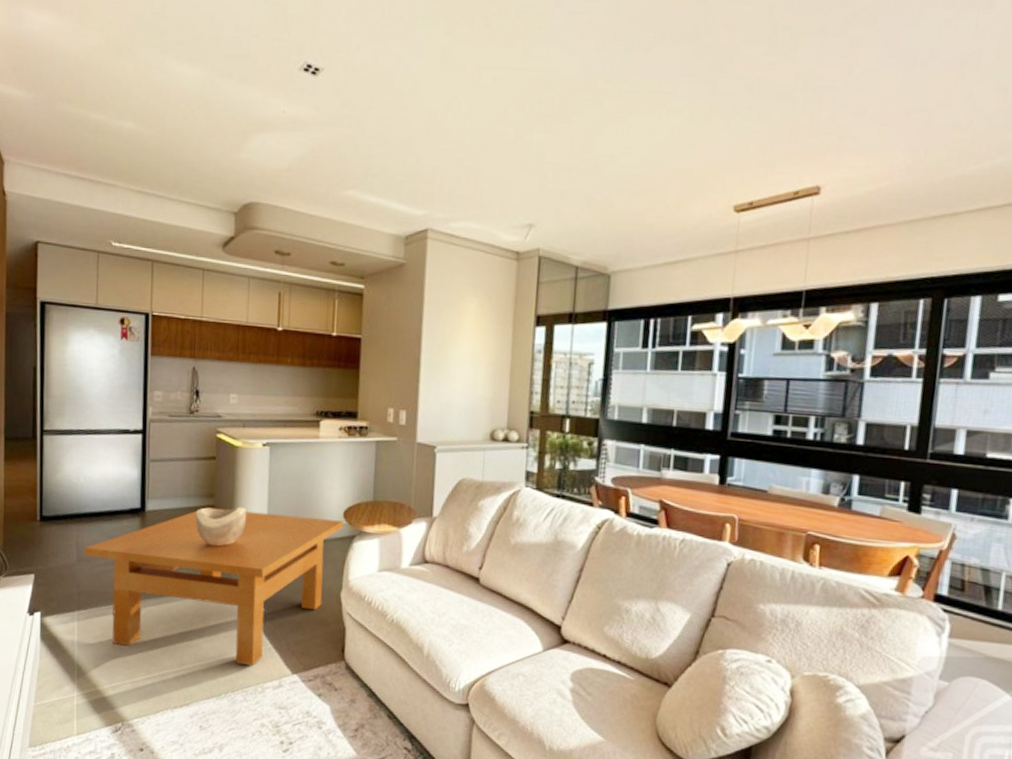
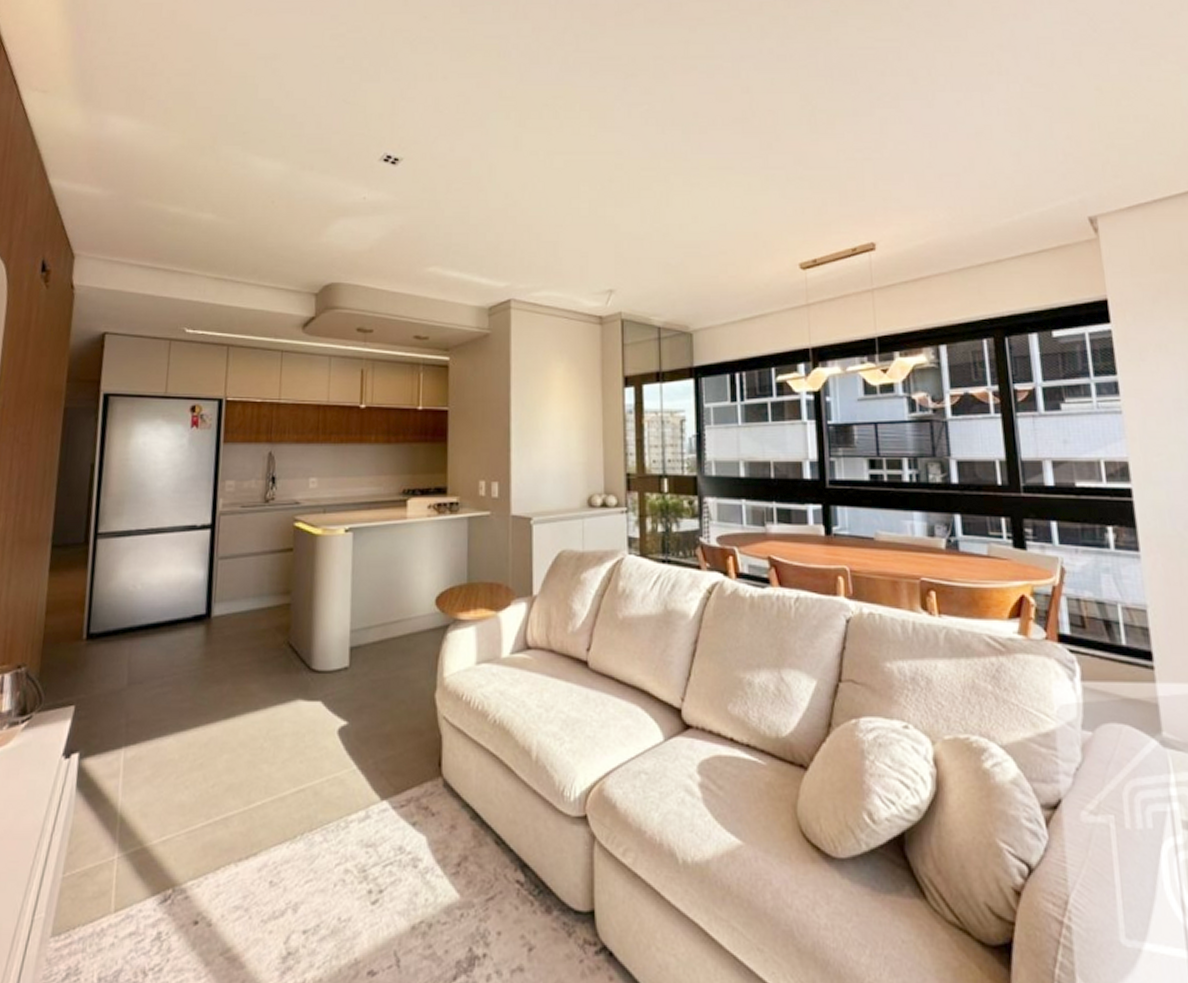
table: present [84,507,344,665] -> none [137,606,436,794]
decorative bowl: present [196,506,246,547] -> none [269,602,327,652]

